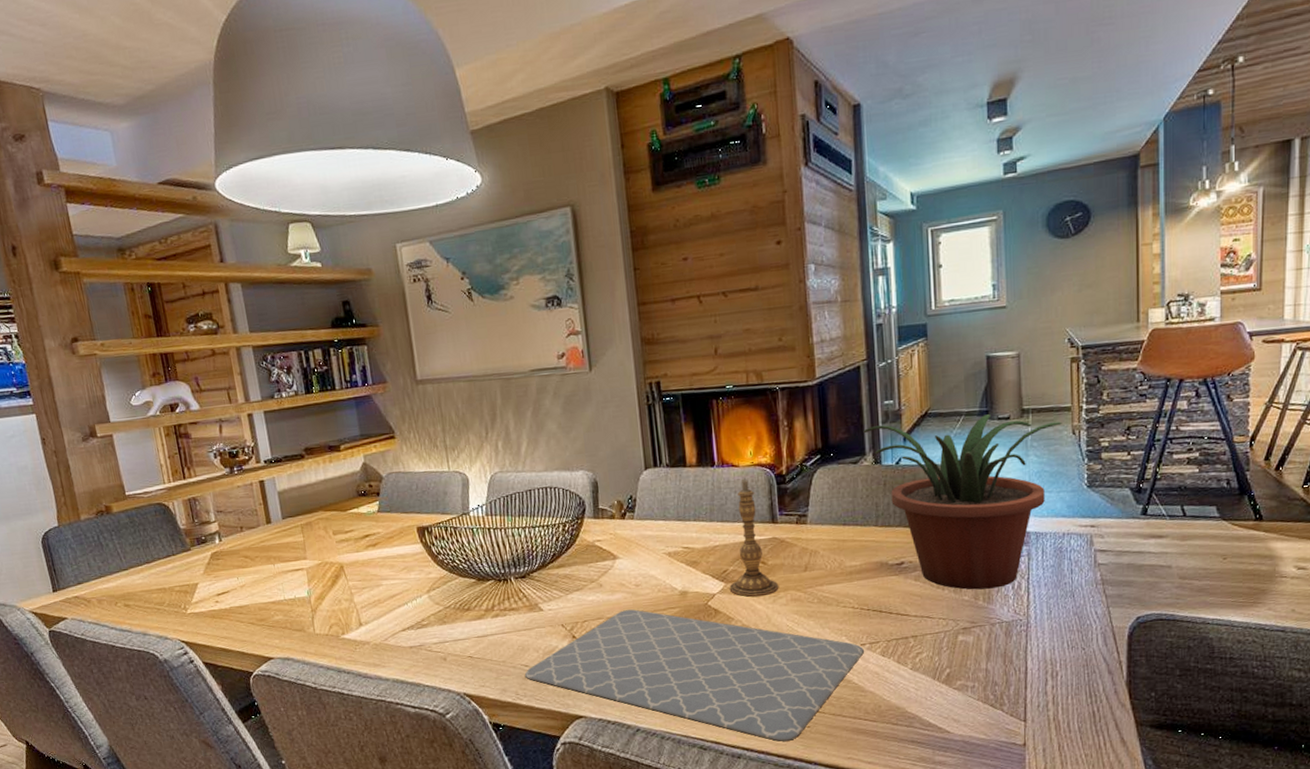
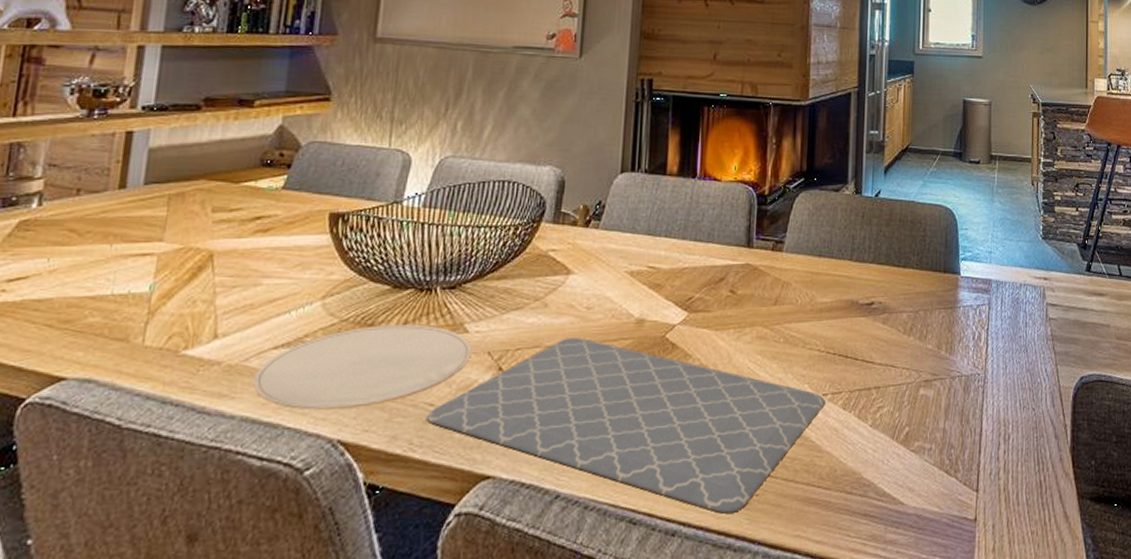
plate: none [394,607,549,674] -> present [253,324,472,411]
candlestick: present [729,478,779,597] -> none [692,194,746,332]
potted plant: present [863,414,1062,590] -> none [848,155,1023,338]

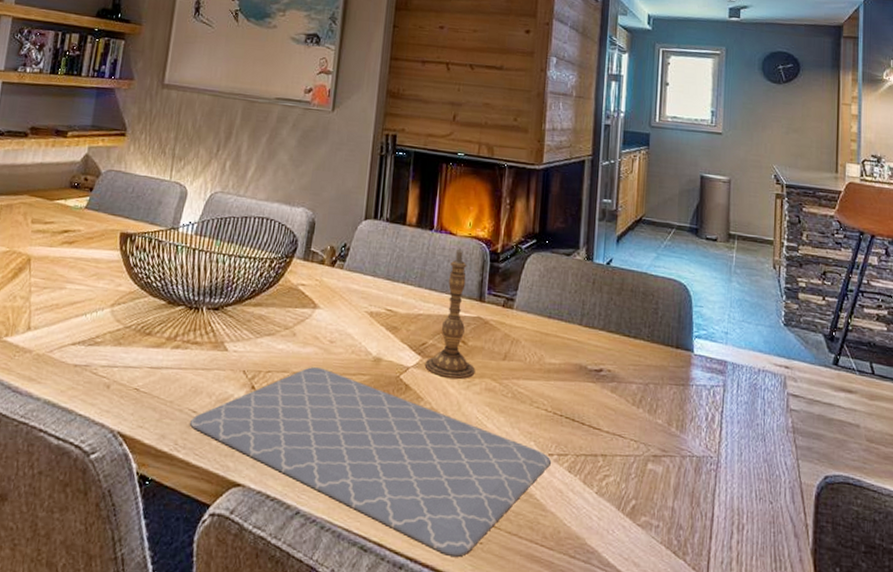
plate: present [253,324,472,411] -> none [55,335,230,406]
candlestick: none [692,194,746,332] -> present [424,248,476,380]

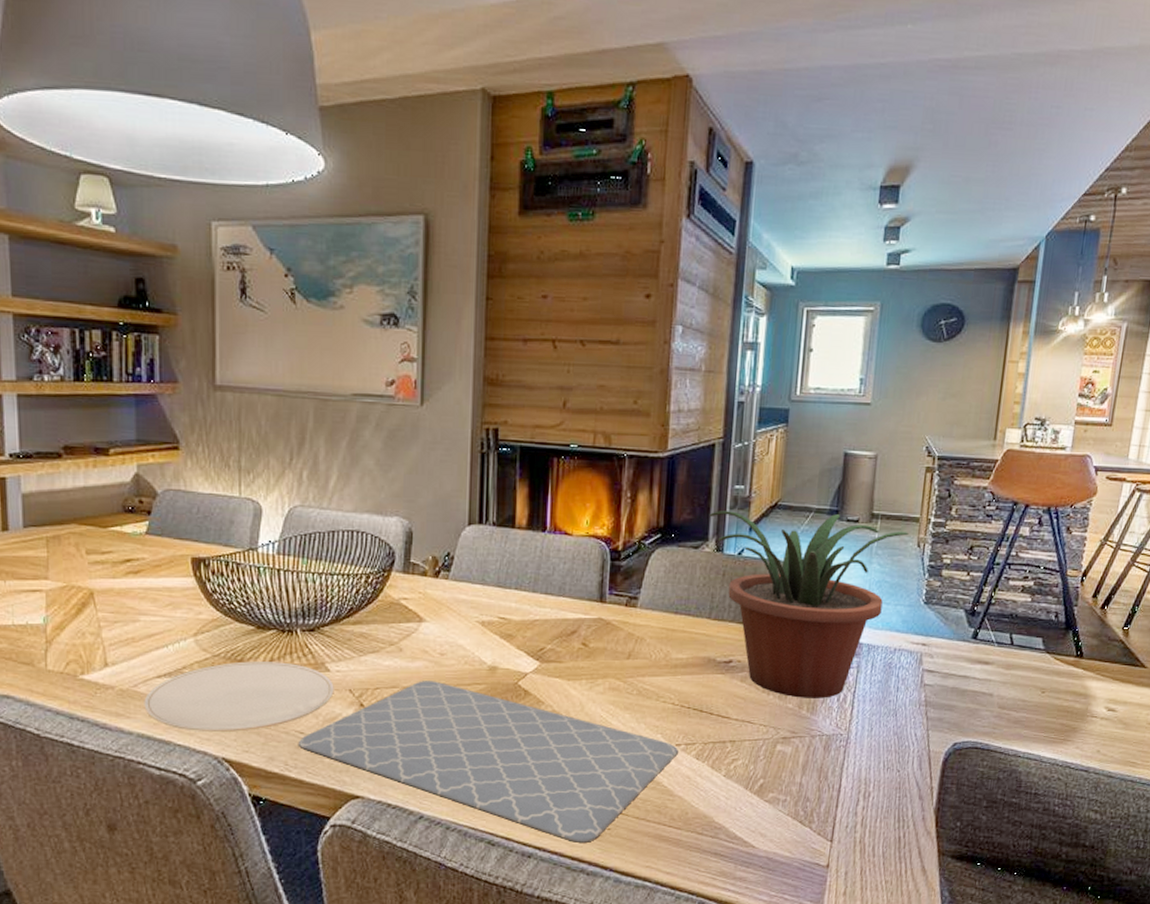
plate: none [55,335,230,406] -> present [144,661,334,733]
candlestick: present [424,248,476,380] -> none [544,549,598,682]
potted plant: none [580,221,764,417] -> present [709,511,909,698]

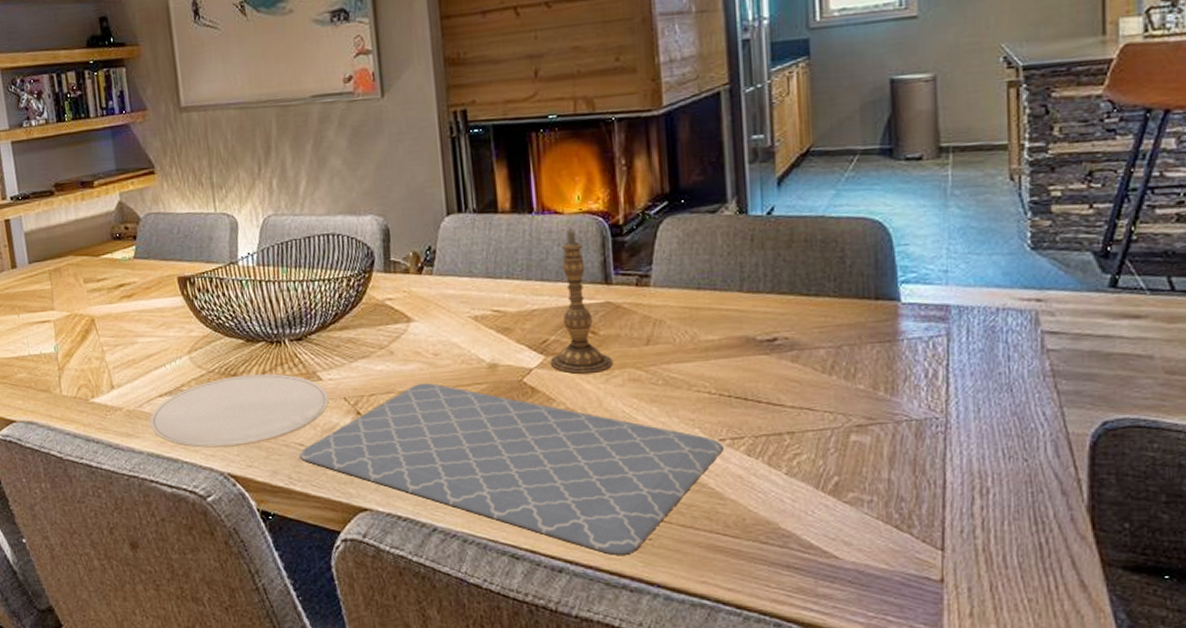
candlestick: none [544,549,598,682] -> present [550,228,613,375]
potted plant: present [709,511,909,698] -> none [724,153,995,377]

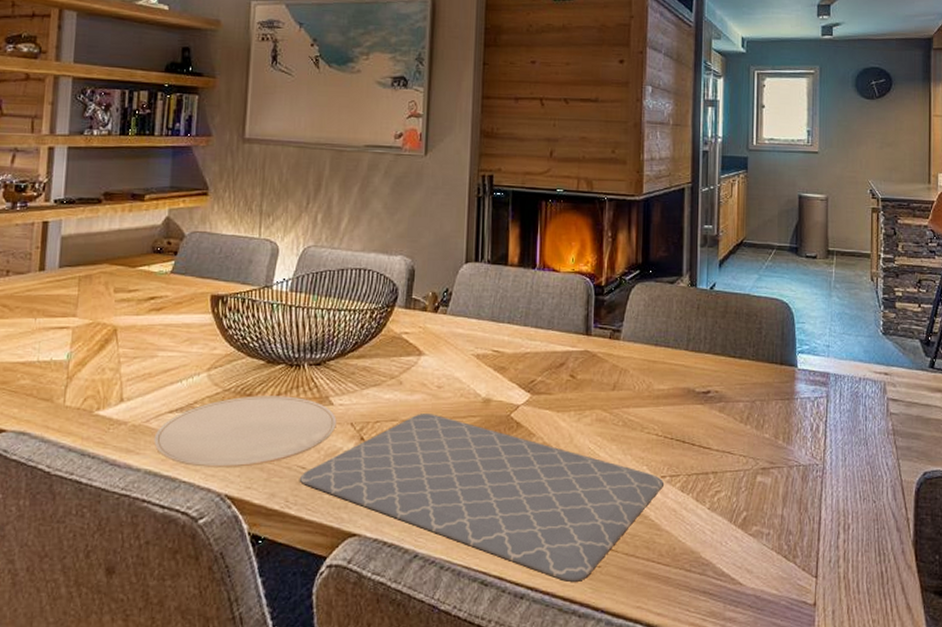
candlestick: present [550,228,613,375] -> none [534,285,586,413]

